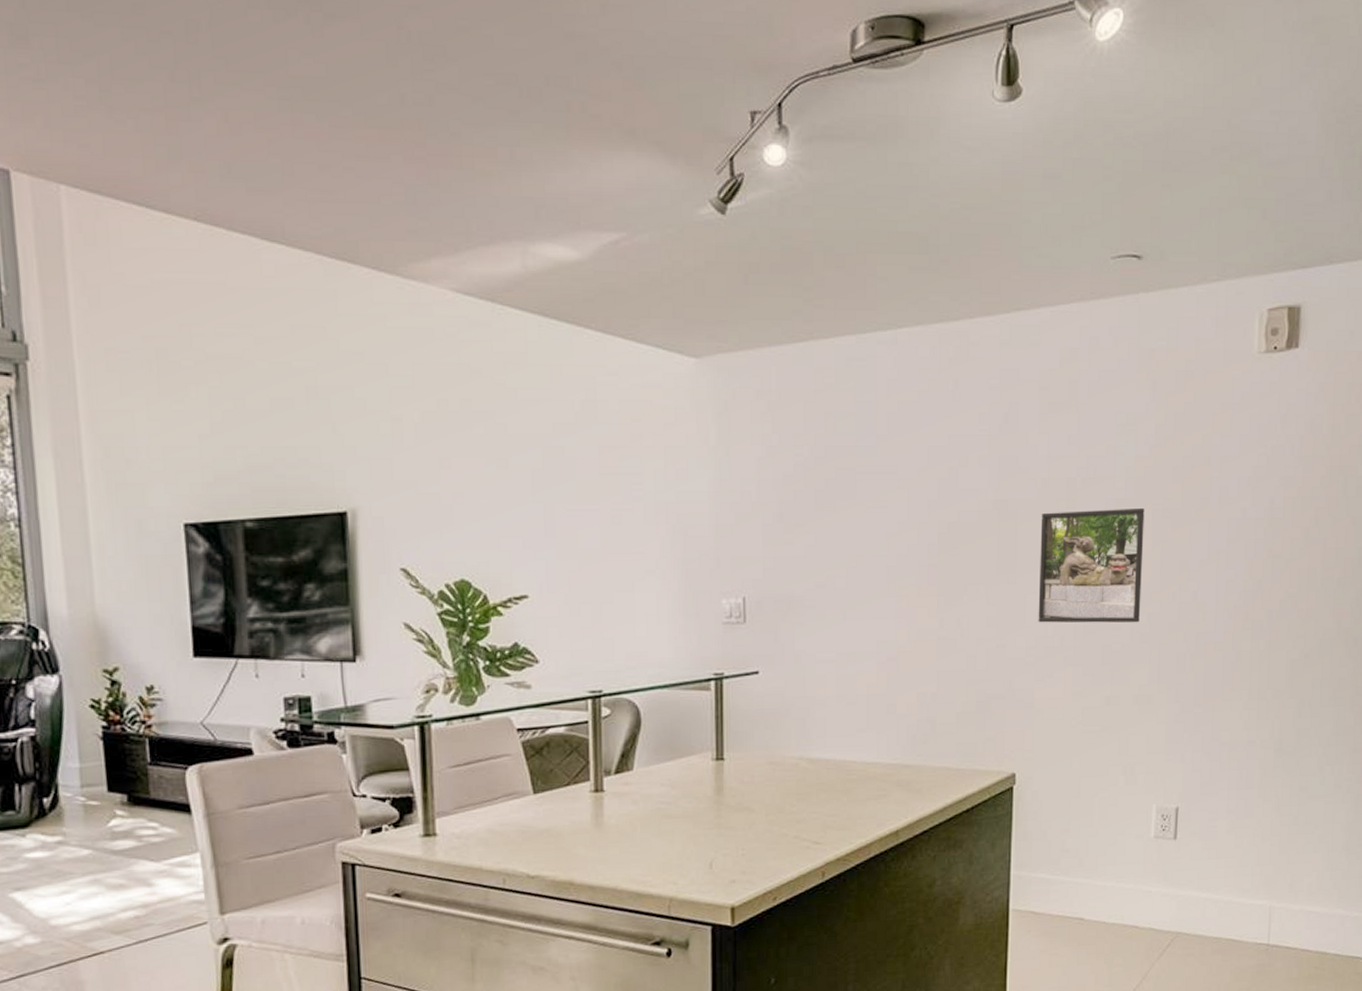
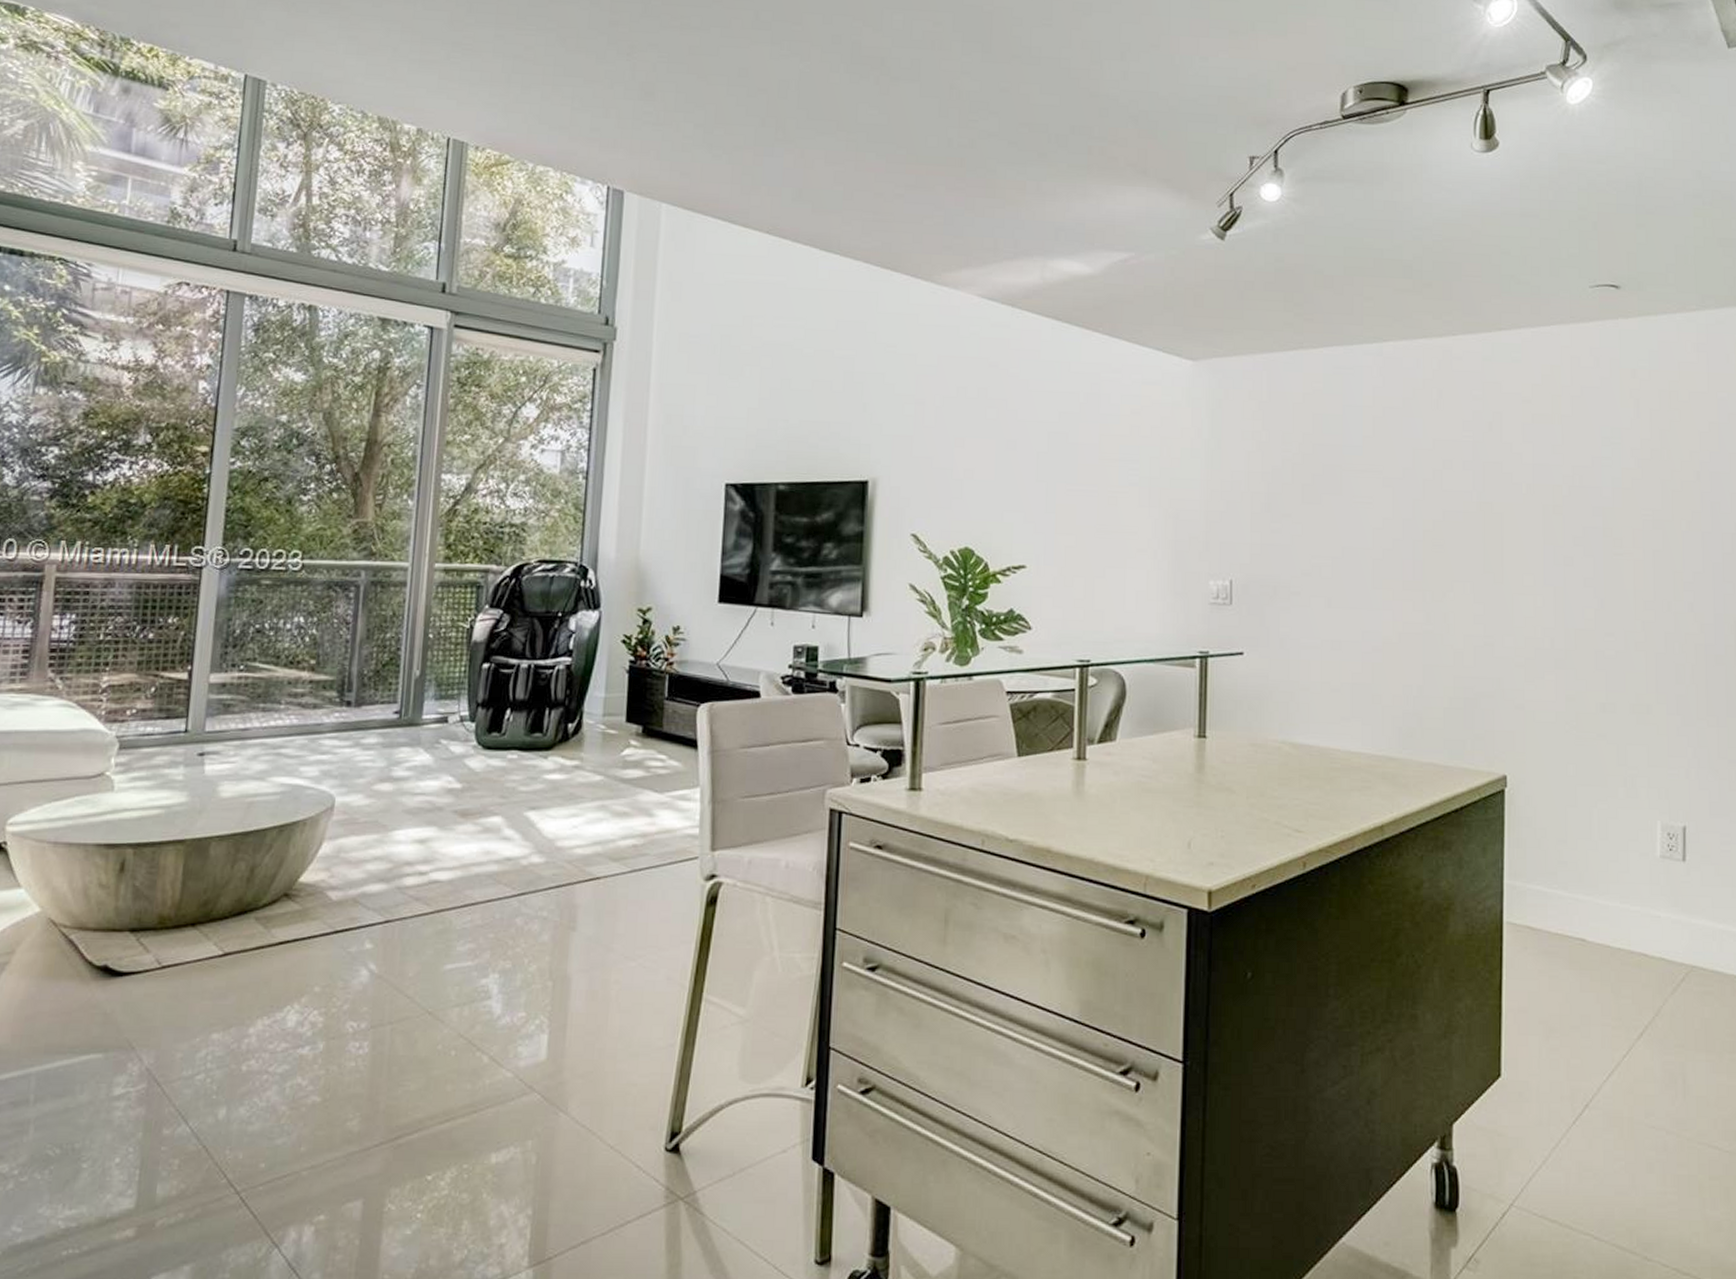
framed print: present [1038,507,1145,623] -> none [1526,516,1634,631]

